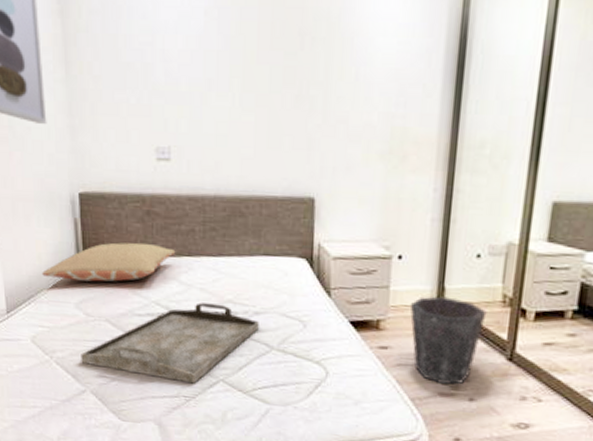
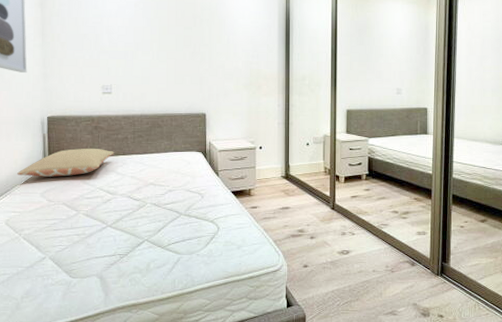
serving tray: present [81,302,259,384] -> none [43,186,172,245]
waste bin: present [409,296,487,385] -> none [269,171,316,229]

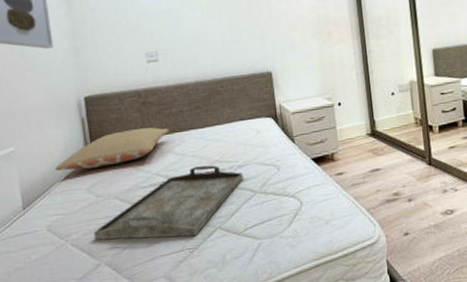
serving tray: none [43,186,172,245] -> present [94,165,243,240]

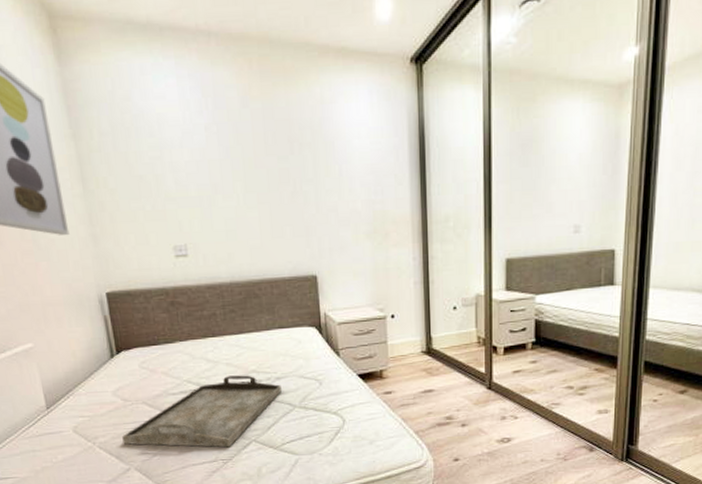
pillow: present [55,127,170,171] -> none [78,330,201,371]

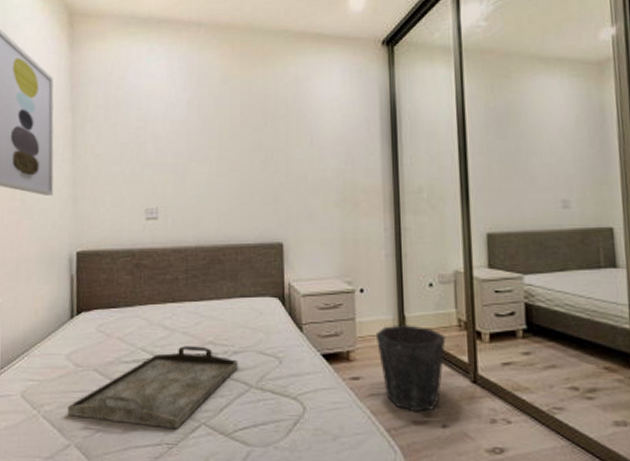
waste bin: none [405,344,467,417] -> present [375,325,446,413]

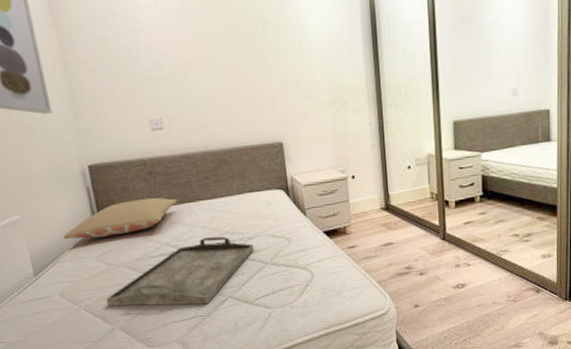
pillow: none [37,293,161,333] -> present [63,197,178,239]
waste bin: present [375,325,446,413] -> none [366,201,422,267]

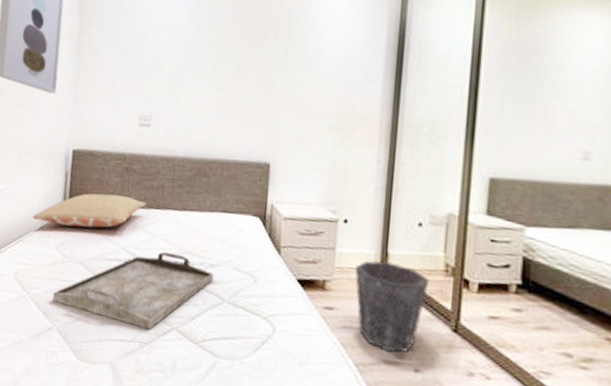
waste bin: none [366,201,422,267] -> present [354,260,430,353]

